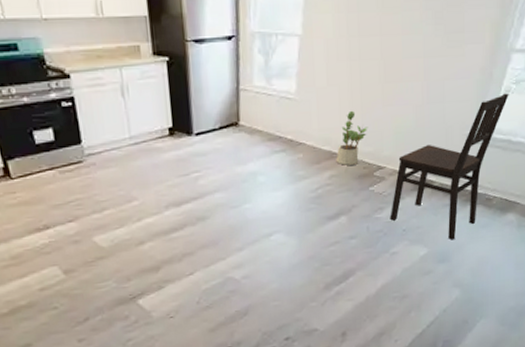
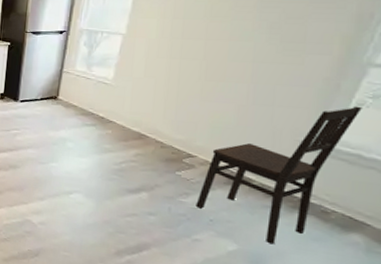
potted plant: present [336,110,368,165] -> none [144,100,182,148]

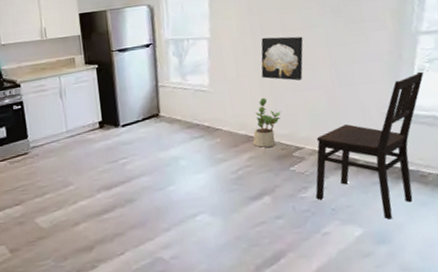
potted plant: none [144,100,182,148] -> present [253,97,281,148]
wall art: none [170,42,227,91] -> present [261,36,304,81]

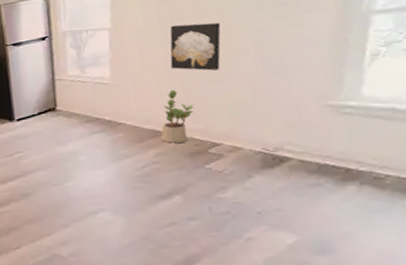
dining chair: present [315,71,424,220] -> none [236,56,379,227]

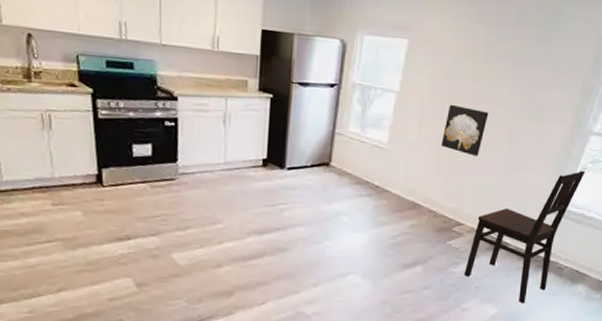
potted plant: present [160,89,195,143] -> none [418,166,452,218]
dining chair: none [236,56,379,227] -> present [464,170,585,304]

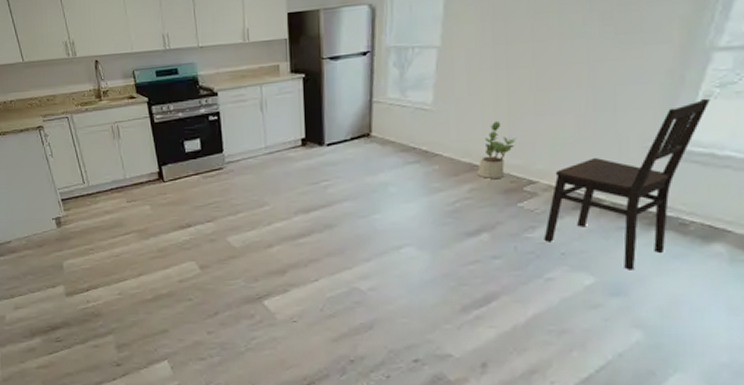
potted plant: none [418,166,452,218] -> present [477,120,517,179]
wall art: present [441,104,489,156] -> none [498,47,558,103]

